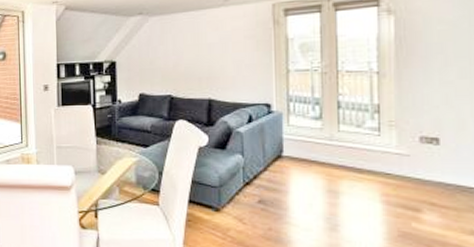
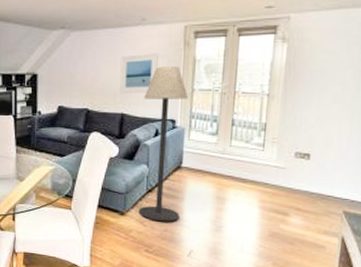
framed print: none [204,34,246,78] -> present [119,53,158,94]
floor lamp: none [232,47,285,220] -> present [138,66,188,222]

